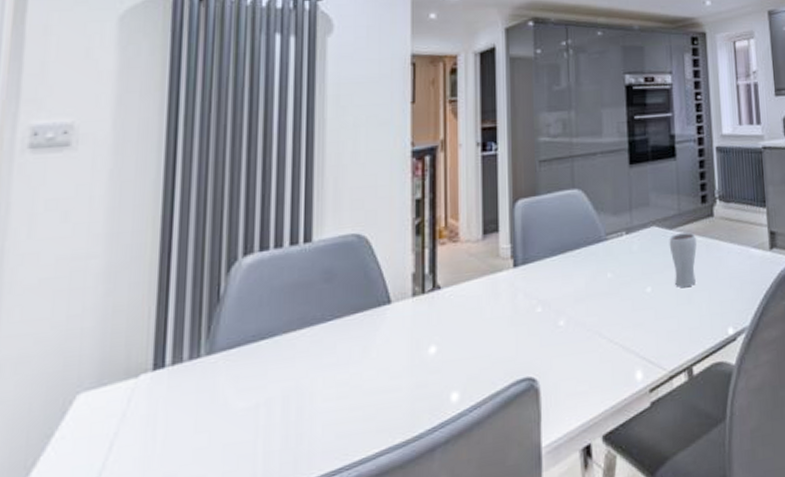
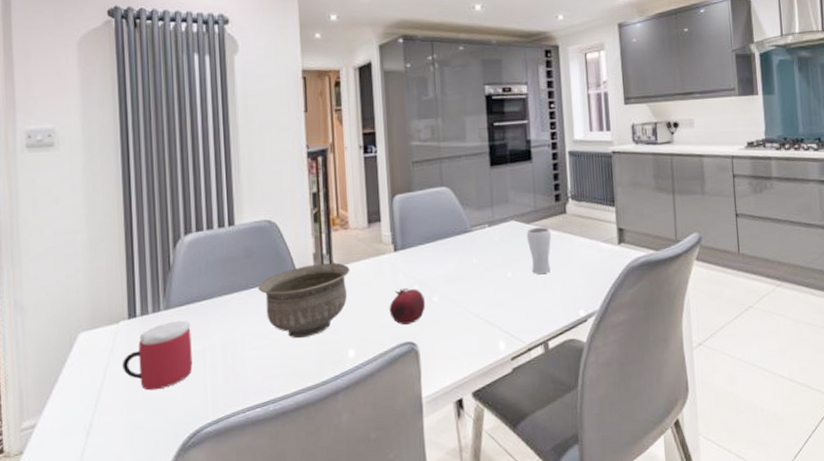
mug: none [136,367,241,467] -> present [122,320,193,391]
bowl: none [337,283,458,383] -> present [258,263,350,339]
fruit: none [505,310,550,357] -> present [389,287,426,326]

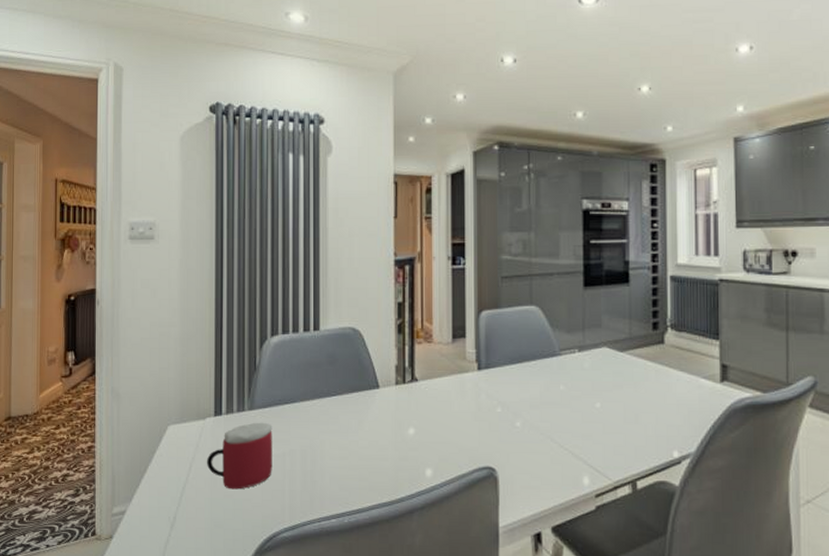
bowl: present [258,263,350,339] -> none [339,377,432,452]
fruit: present [389,287,426,326] -> none [470,409,508,449]
drinking glass: present [526,227,551,274] -> none [619,356,646,407]

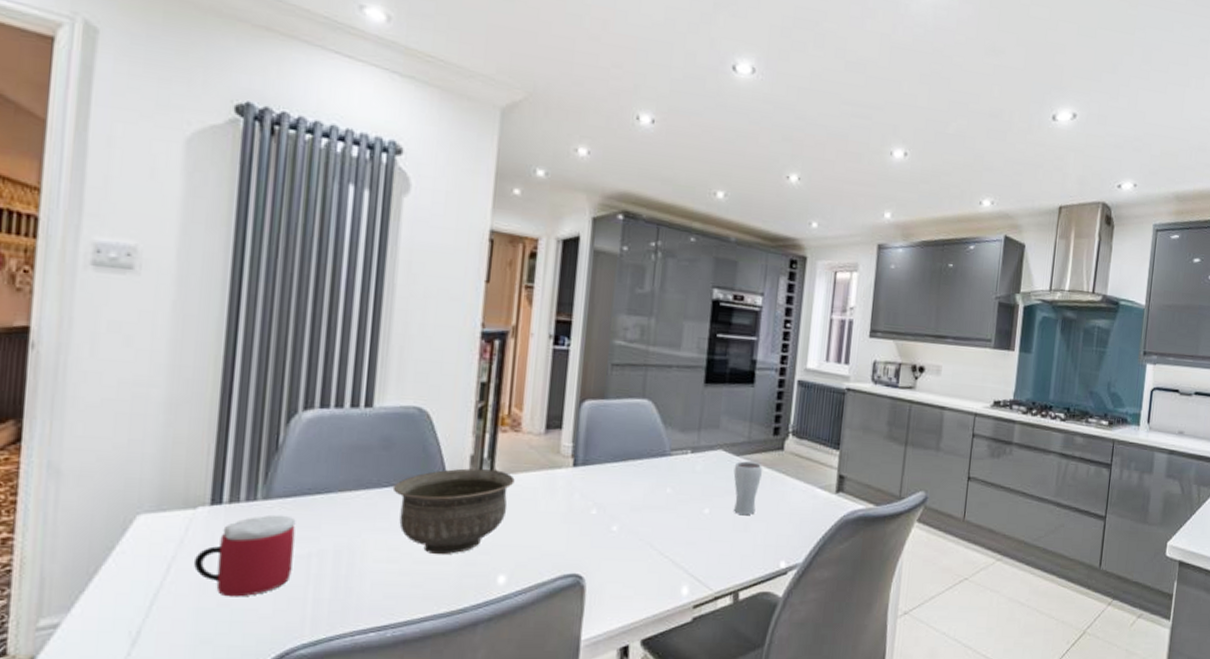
bowl: none [339,377,432,452] -> present [392,468,515,555]
drinking glass: none [619,356,646,407] -> present [733,461,762,515]

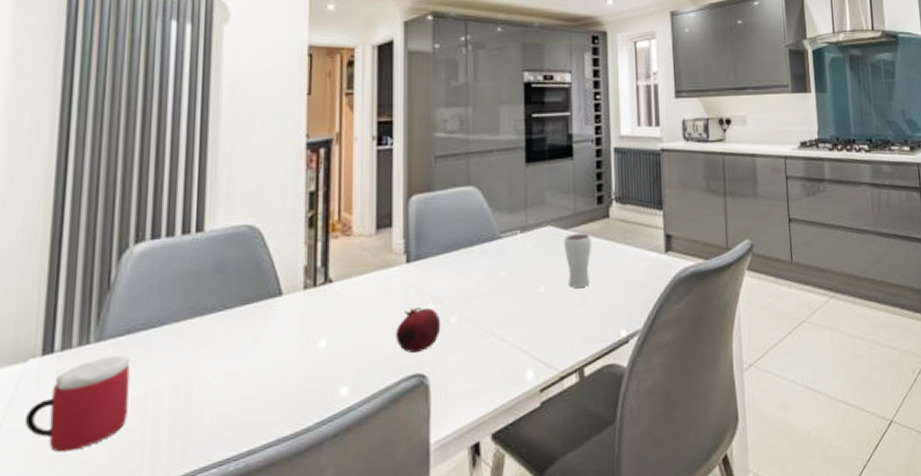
bowl: present [392,468,515,555] -> none [227,277,350,375]
fruit: none [556,510,603,555] -> present [396,306,441,354]

